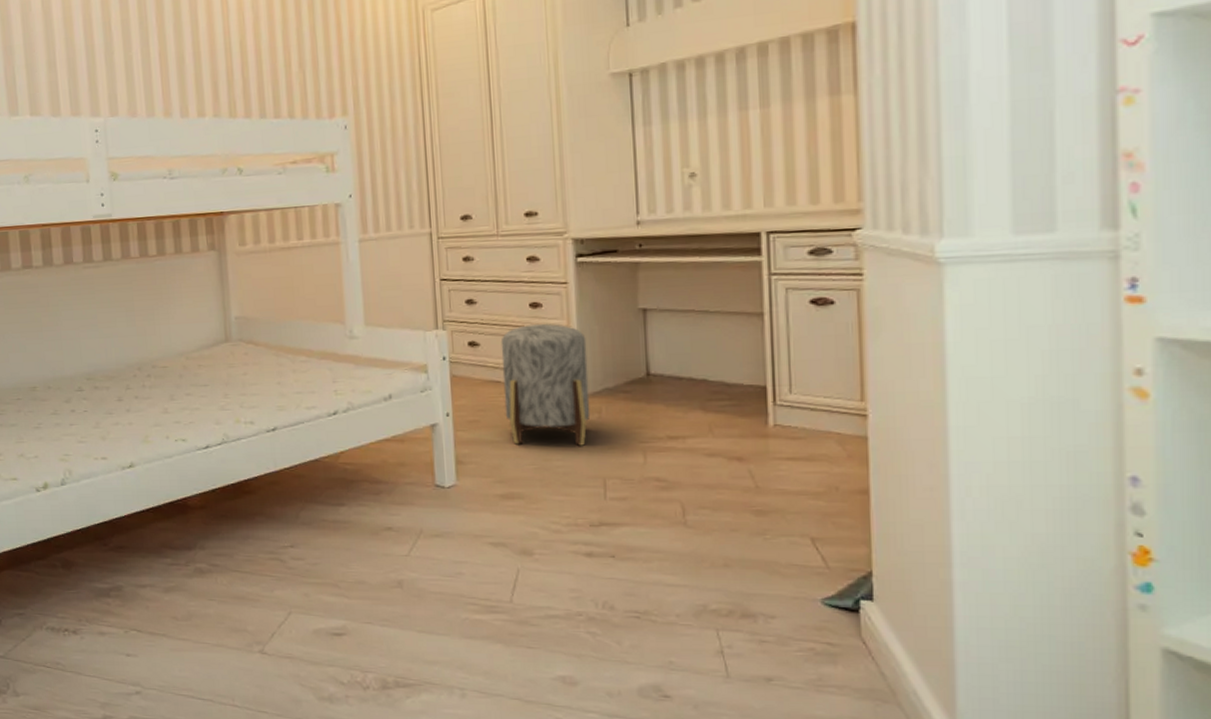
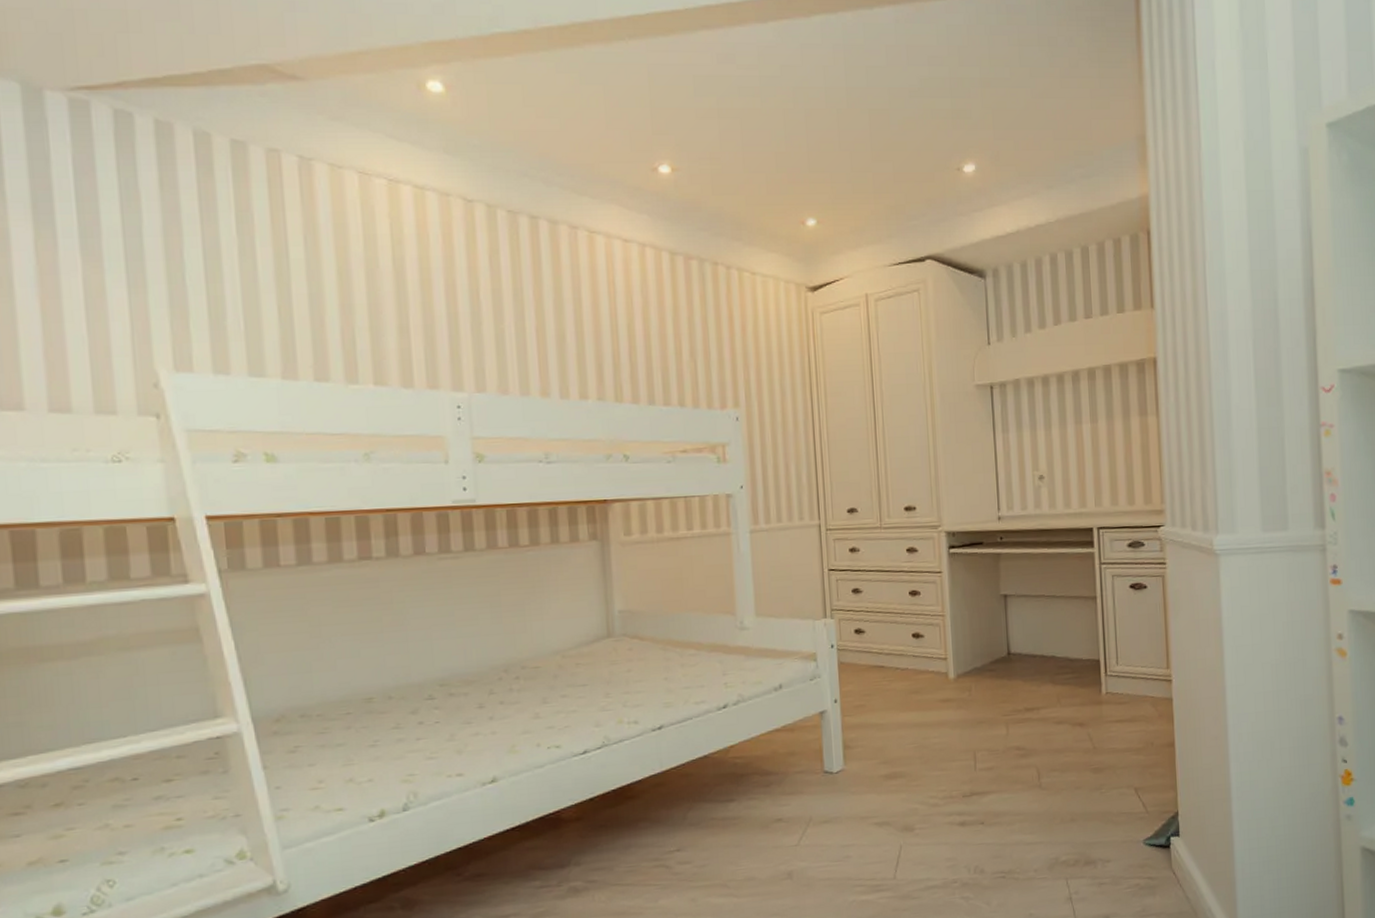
stool: present [500,324,591,446] -> none [884,610,962,726]

